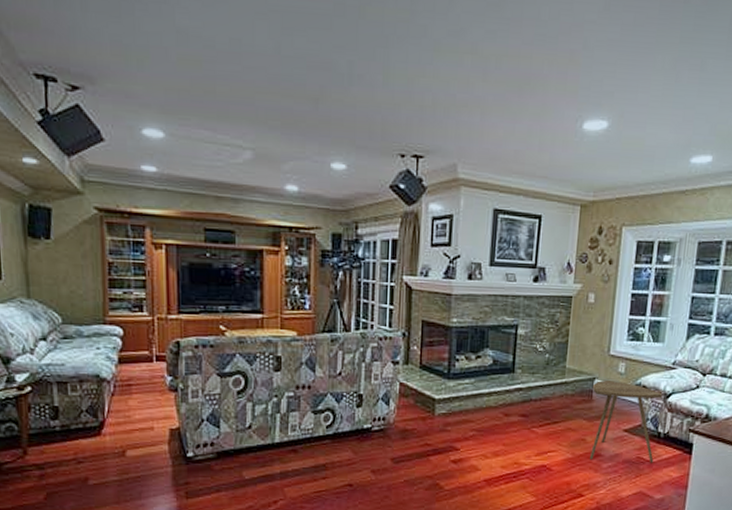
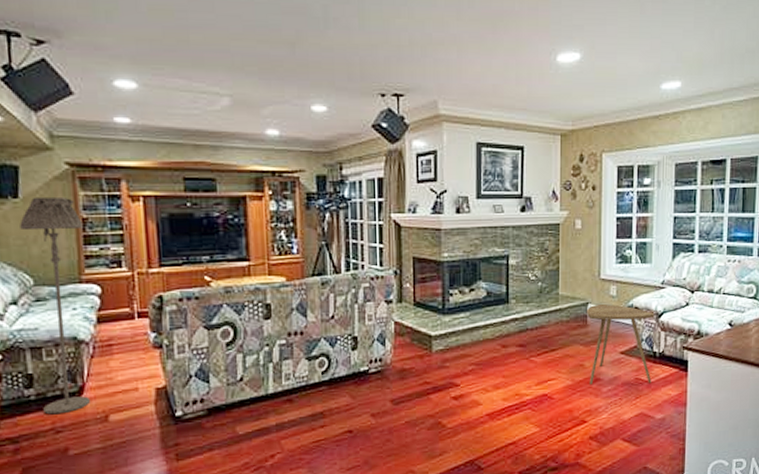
floor lamp: none [51,239,110,446] -> present [20,196,91,415]

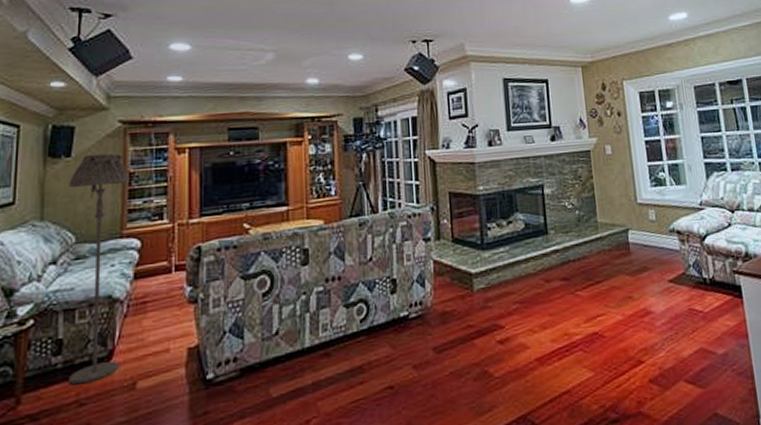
side table: present [586,303,655,384] -> none [627,228,707,318]

